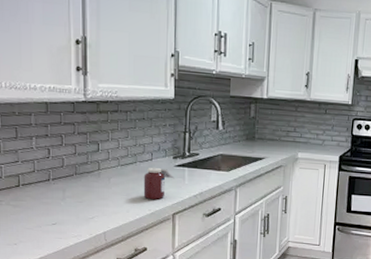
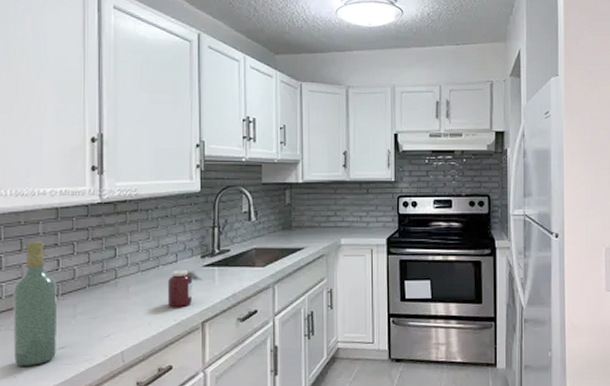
wine bottle: none [10,130,49,237] -> present [12,241,57,366]

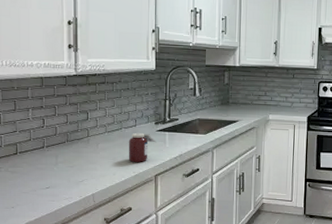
wine bottle: present [12,241,57,366] -> none [9,103,43,200]

